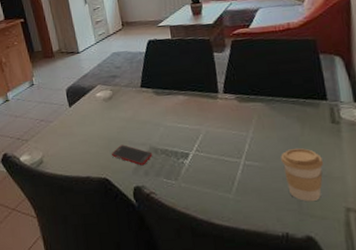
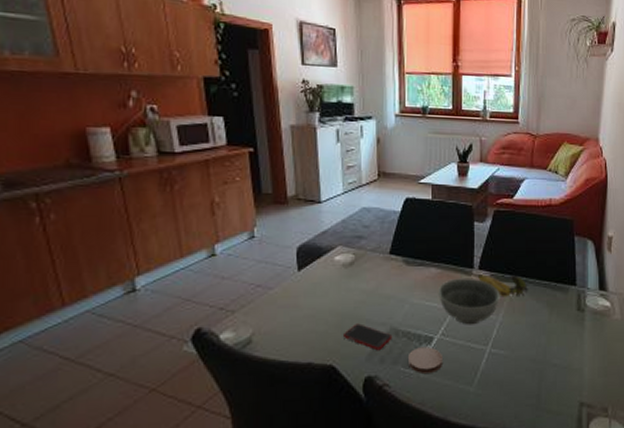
coaster: none [168,161,201,184] -> present [407,347,444,375]
bowl: none [187,101,248,142] -> present [437,278,500,325]
banana: none [222,95,276,116] -> present [477,274,528,298]
coffee cup: present [281,148,324,202] -> none [527,336,566,396]

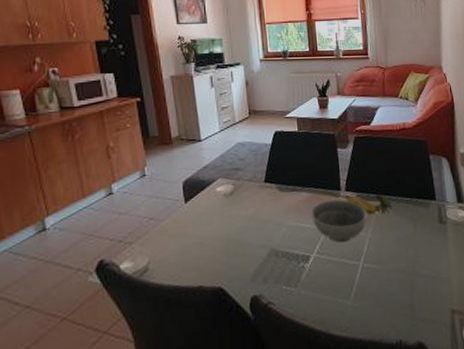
cell phone: present [344,323,393,351] -> none [229,247,273,272]
coaster: present [407,347,444,375] -> none [288,265,321,291]

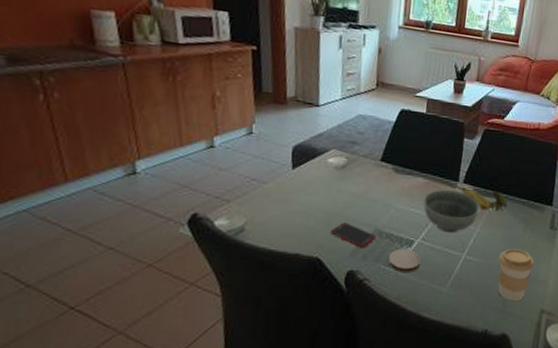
cell phone: none [229,247,273,272] -> present [331,222,377,249]
coaster: none [288,265,321,291] -> present [388,249,422,273]
coffee cup: none [396,249,433,305] -> present [498,249,535,302]

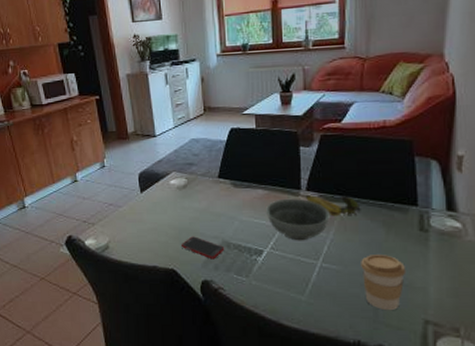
coaster: present [388,249,422,273] -> none [239,258,274,282]

